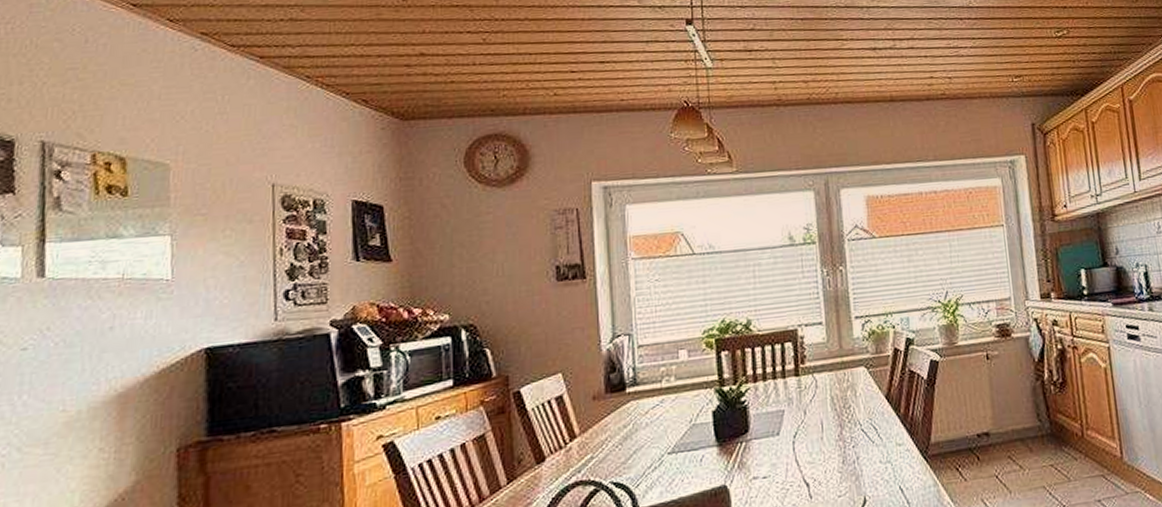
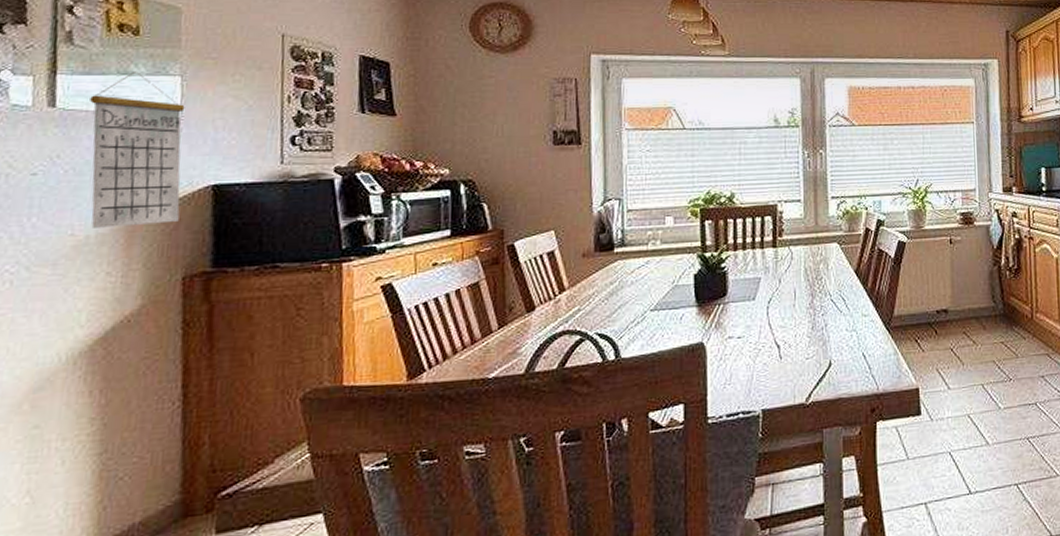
calendar: none [79,233,176,402] -> present [90,70,185,228]

